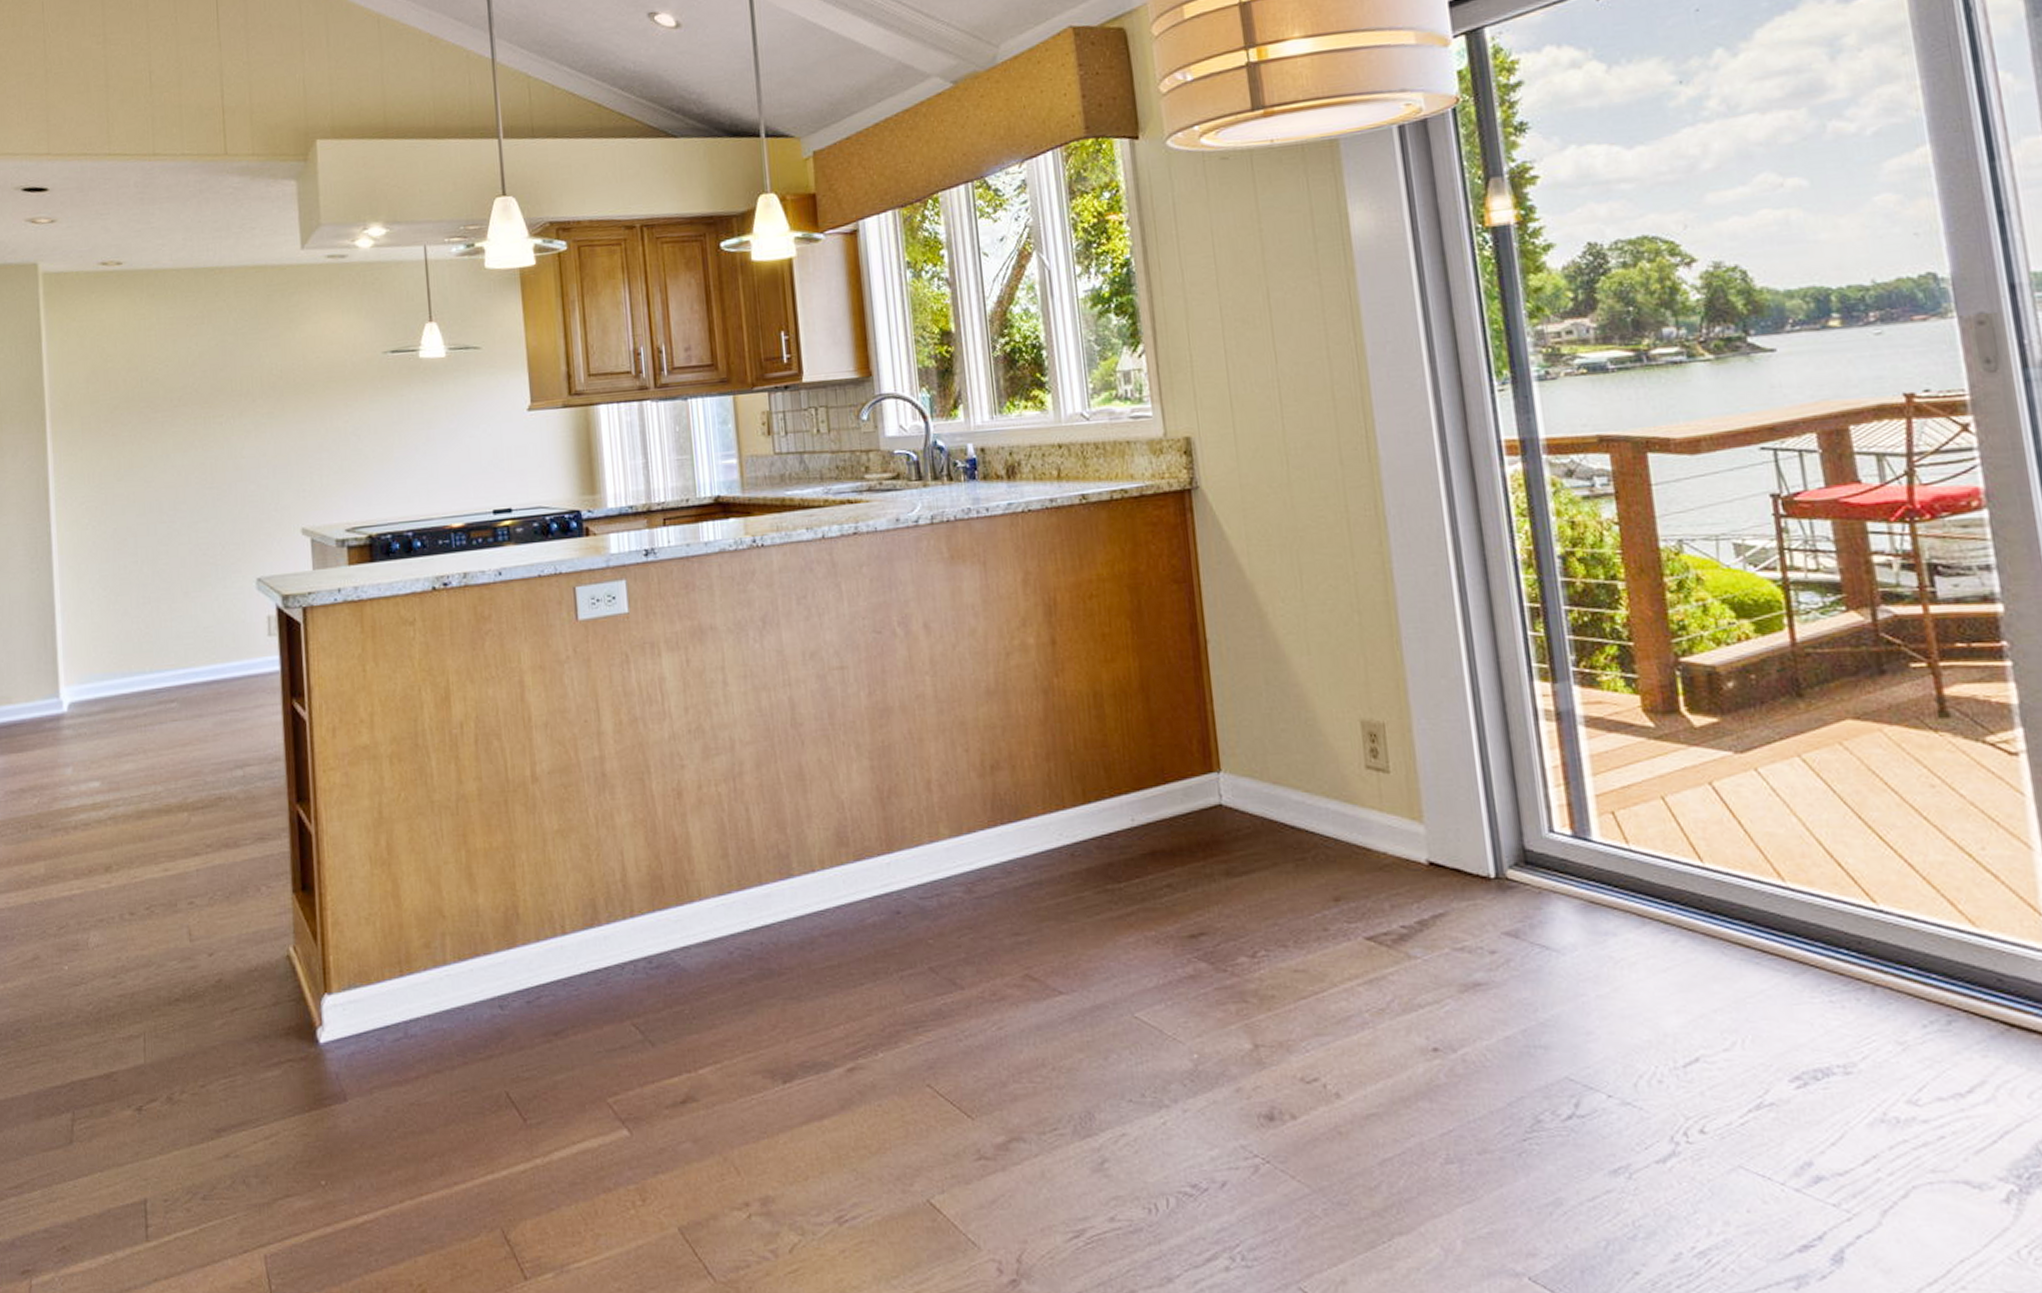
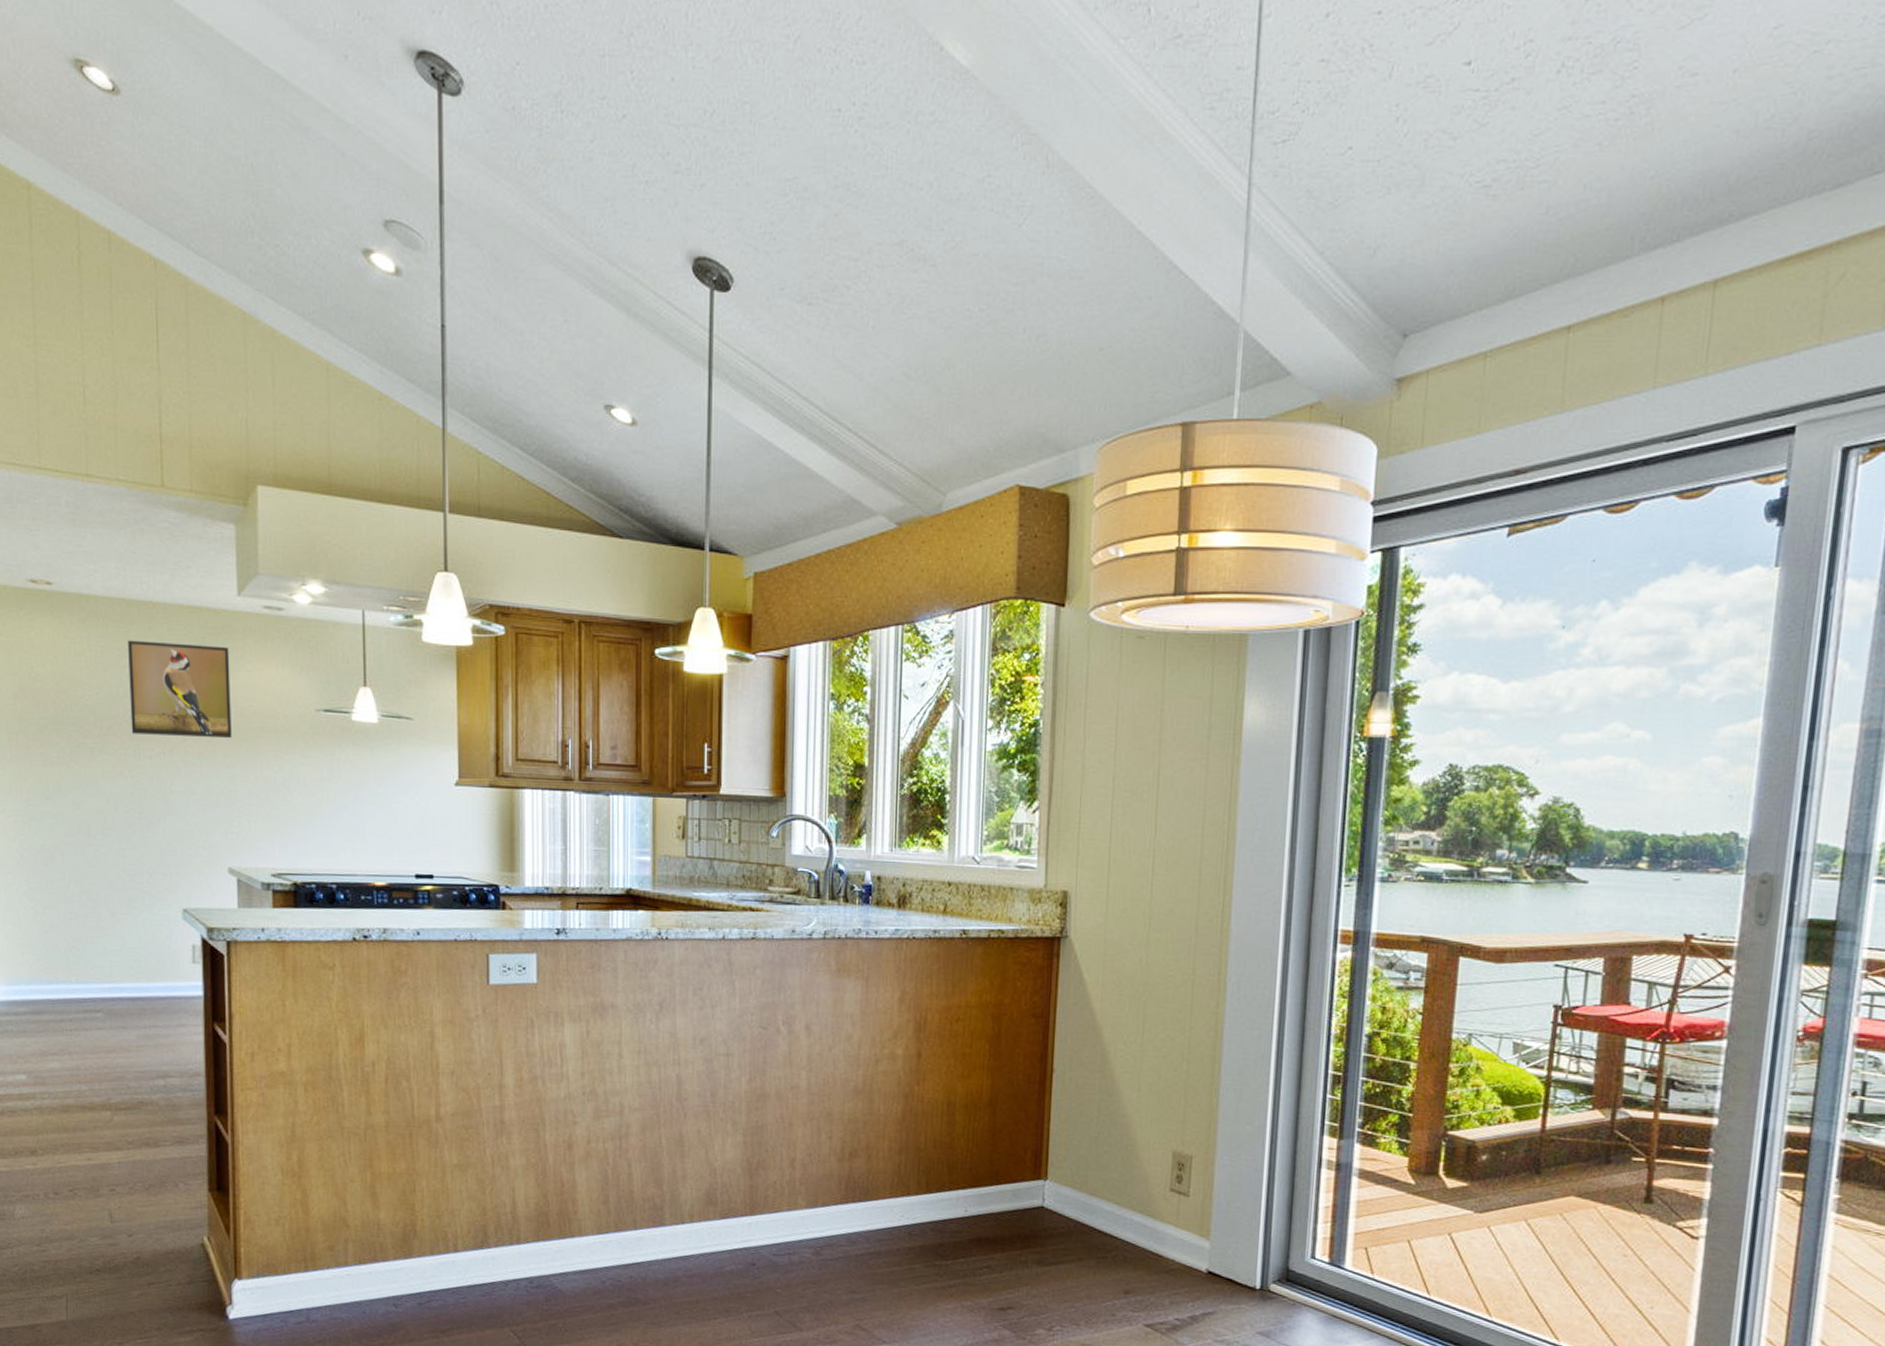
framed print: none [196,301,300,402] -> present [128,640,232,738]

